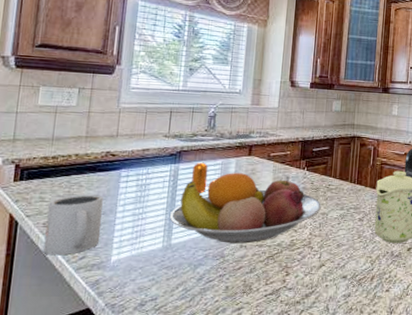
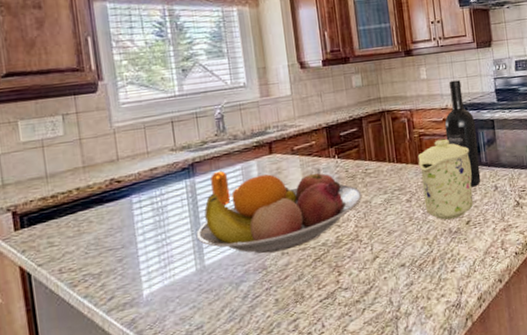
mug: present [43,194,103,256] -> none [60,227,126,303]

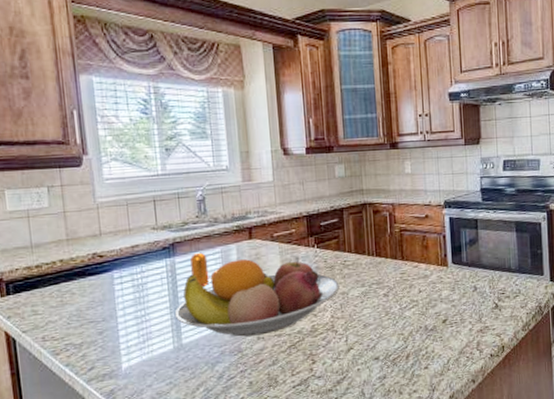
mug: present [417,138,474,220] -> none [397,235,452,317]
wine bottle: present [444,80,481,188] -> none [426,176,461,286]

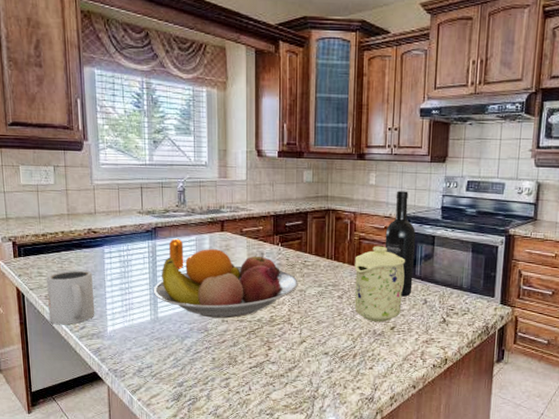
mug: none [43,301,106,370] -> present [46,270,95,325]
mug: none [397,235,452,317] -> present [354,246,405,323]
wine bottle: none [426,176,461,286] -> present [385,191,416,297]

